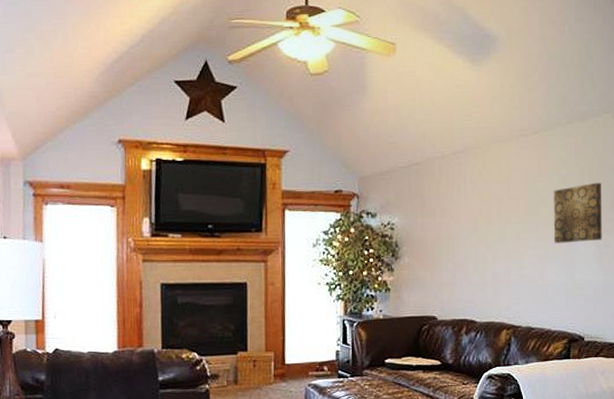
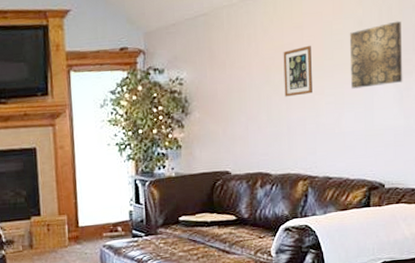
picture frame: none [491,199,517,247] -> present [283,45,312,97]

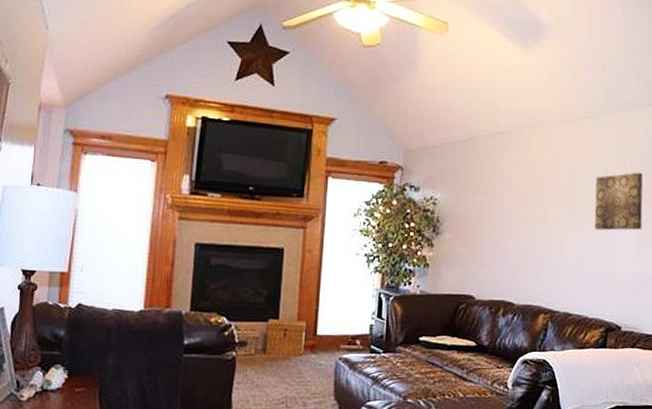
picture frame: present [283,45,312,97] -> none [532,183,560,230]

